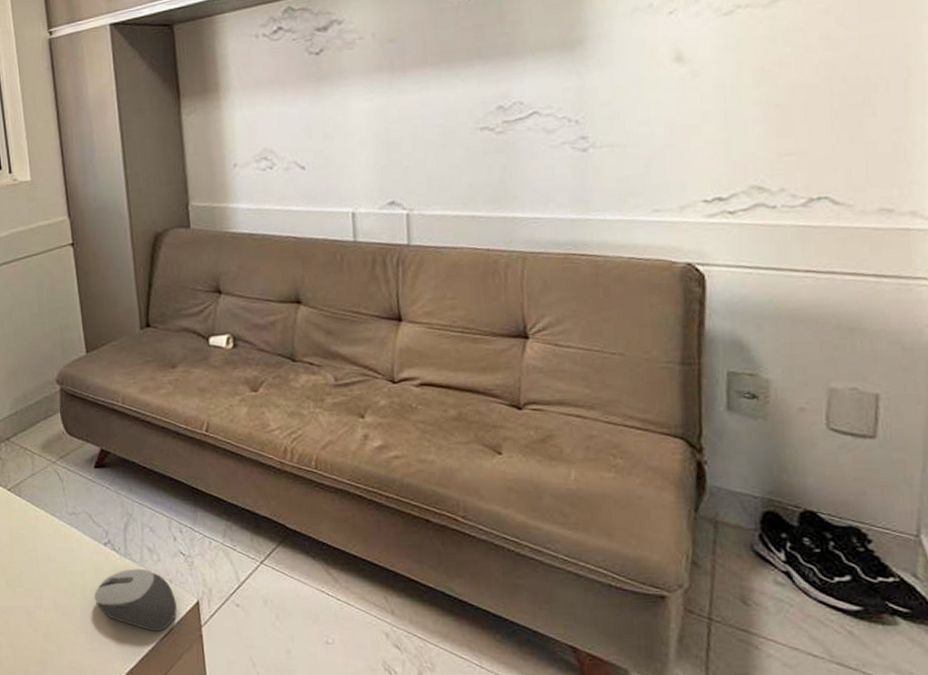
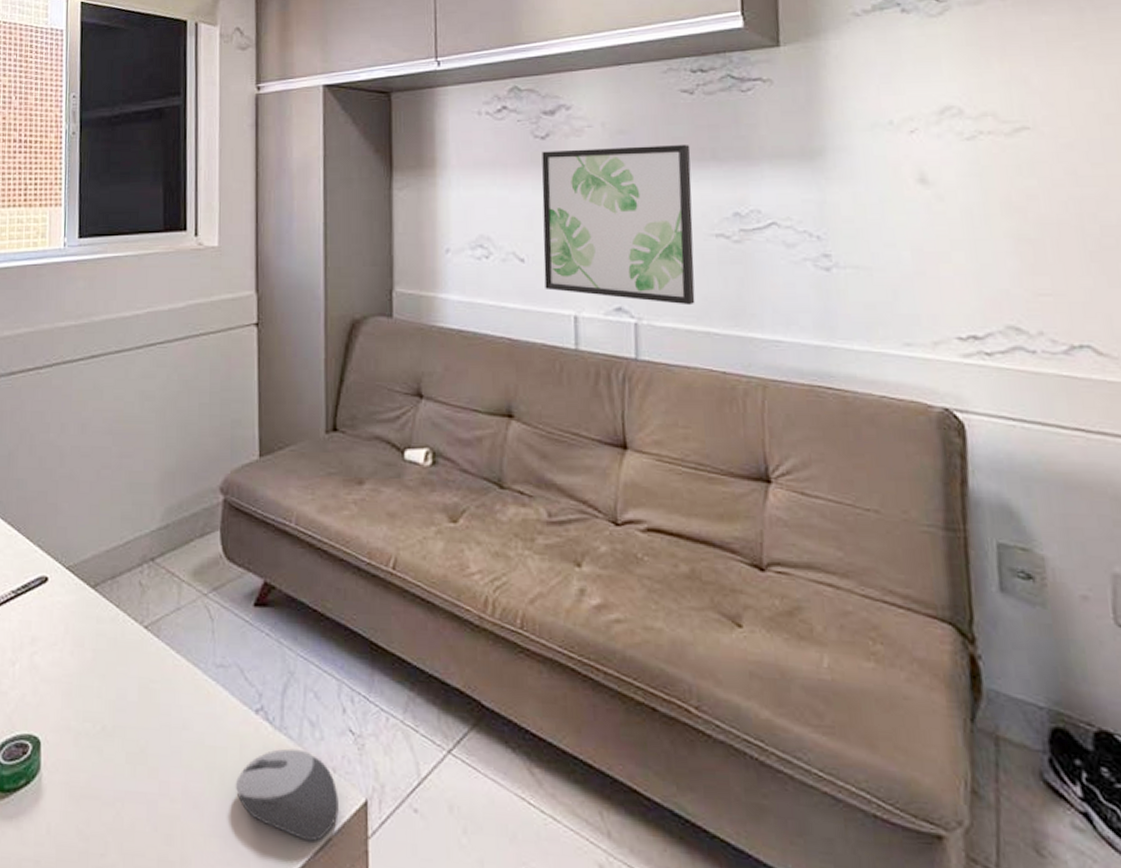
wall art: none [317,47,462,194] -> present [542,145,695,306]

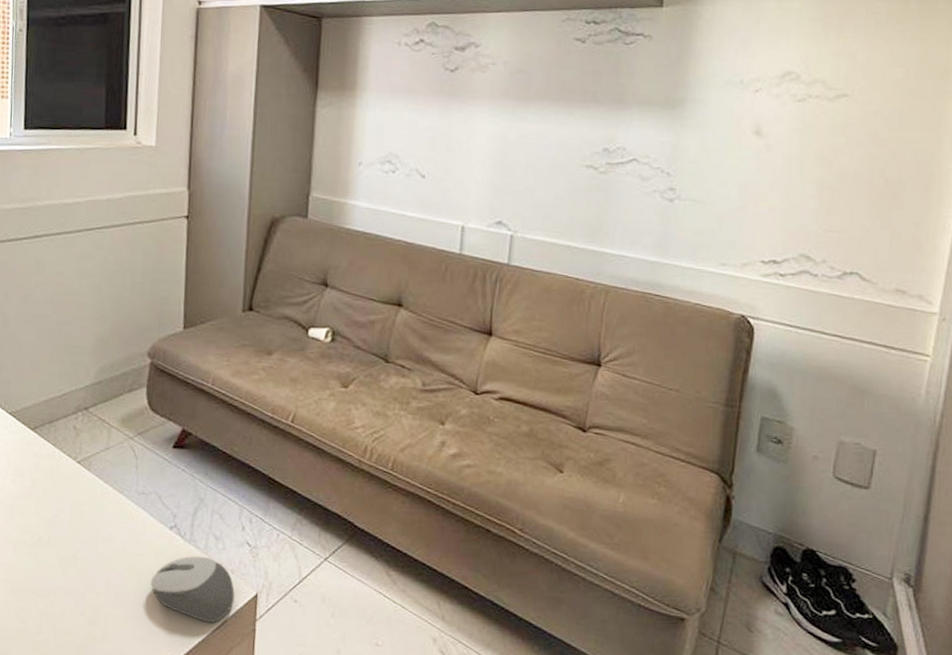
wall art: present [542,145,695,306] -> none [440,83,576,223]

